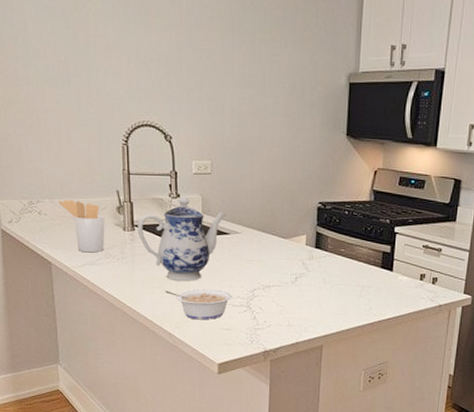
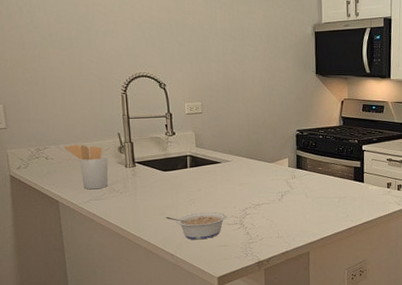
teapot: present [137,196,227,281] -> none [138,133,218,207]

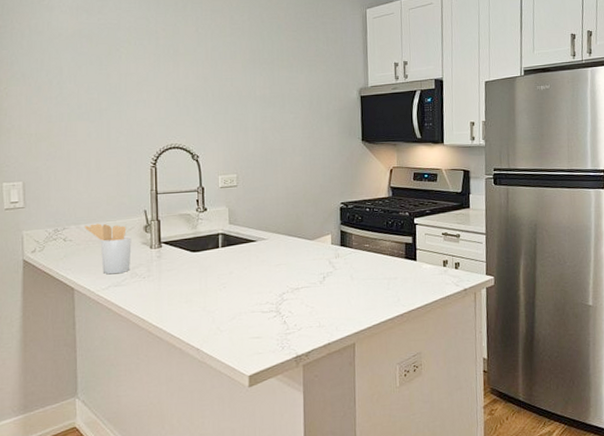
legume: present [166,211,227,240] -> none [193,297,261,332]

